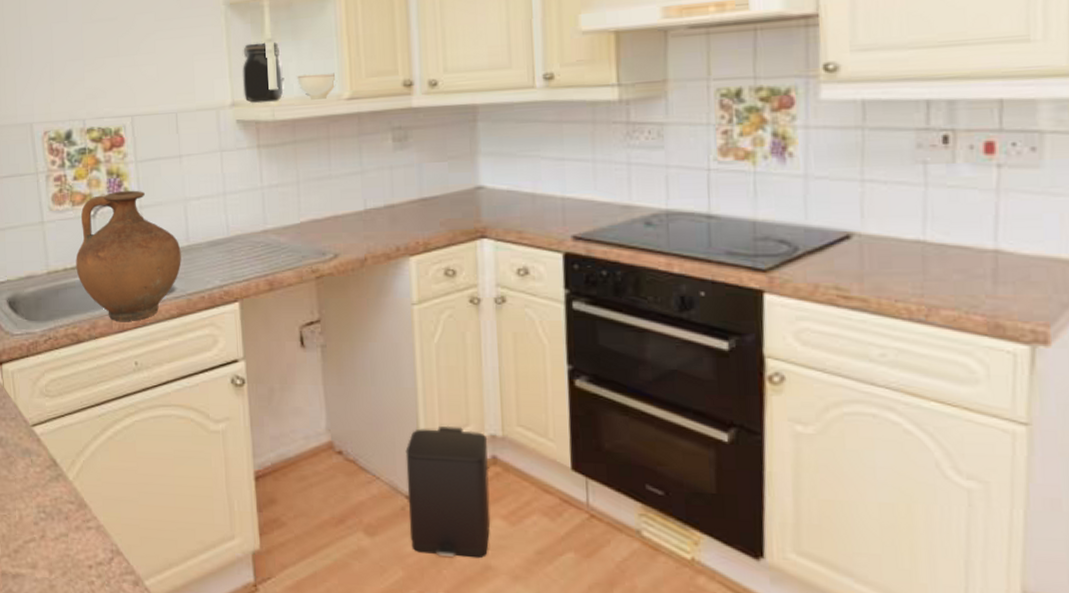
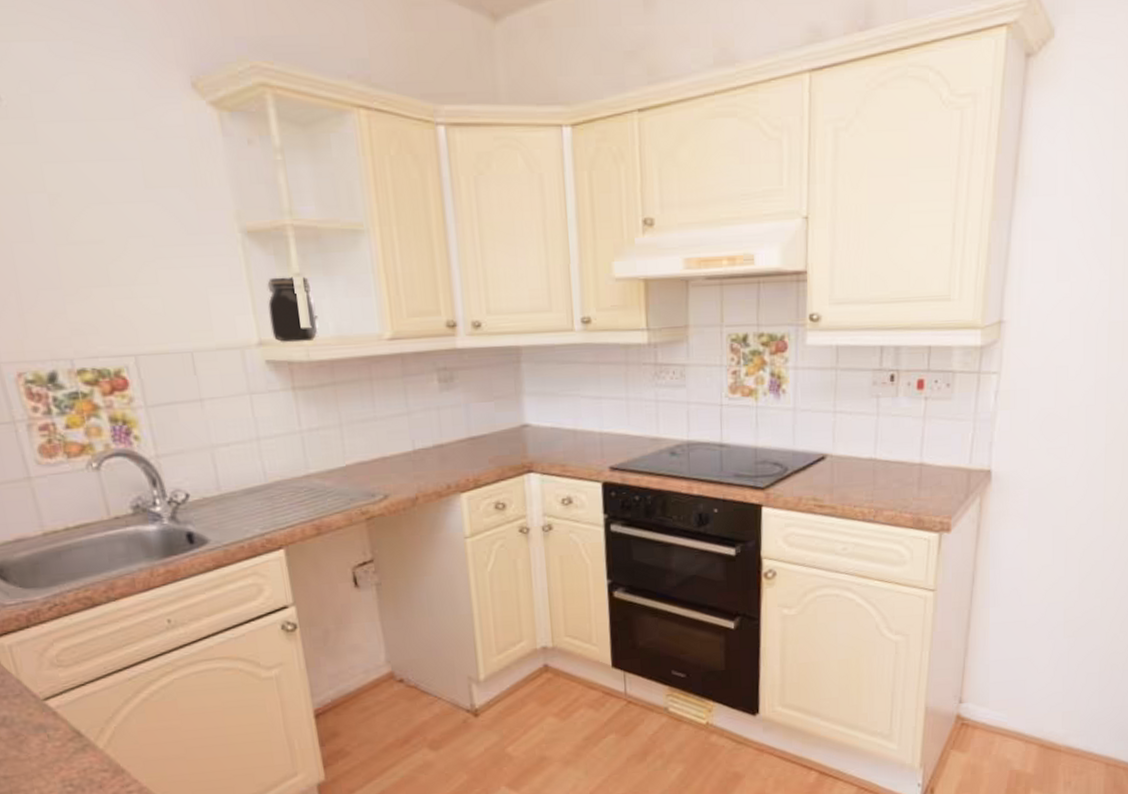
ceramic jug: present [76,190,181,321] -> none [79,438,213,580]
bowl: present [296,72,338,100] -> none [330,311,377,340]
pedal bin: present [405,426,491,559] -> none [464,644,545,757]

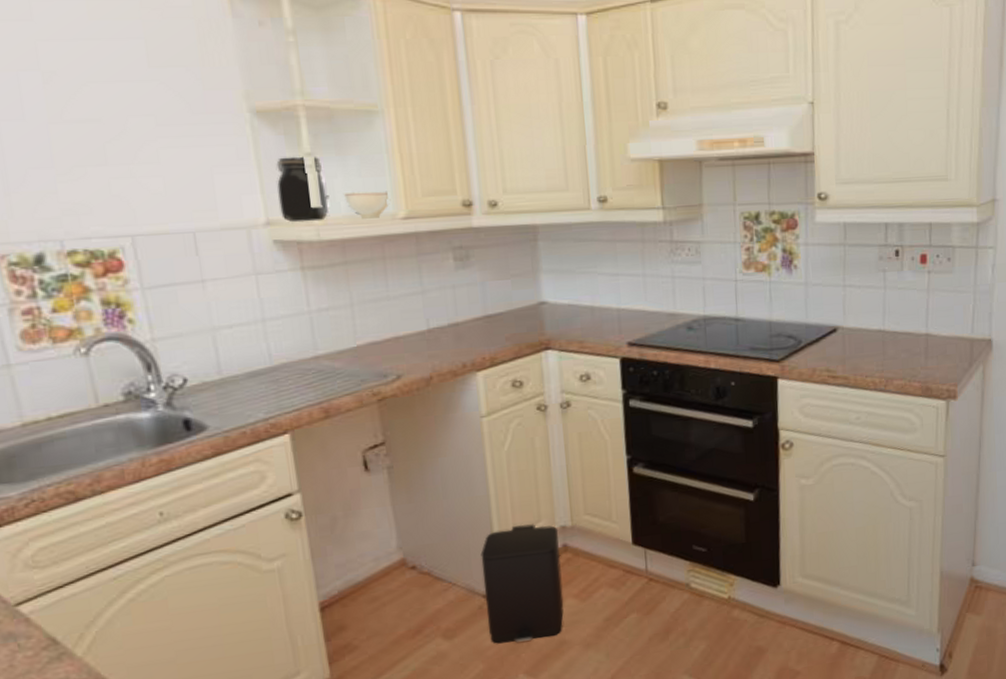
bowl: none [330,311,377,340] -> present [343,191,391,219]
pedal bin: none [464,644,545,757] -> present [480,524,564,644]

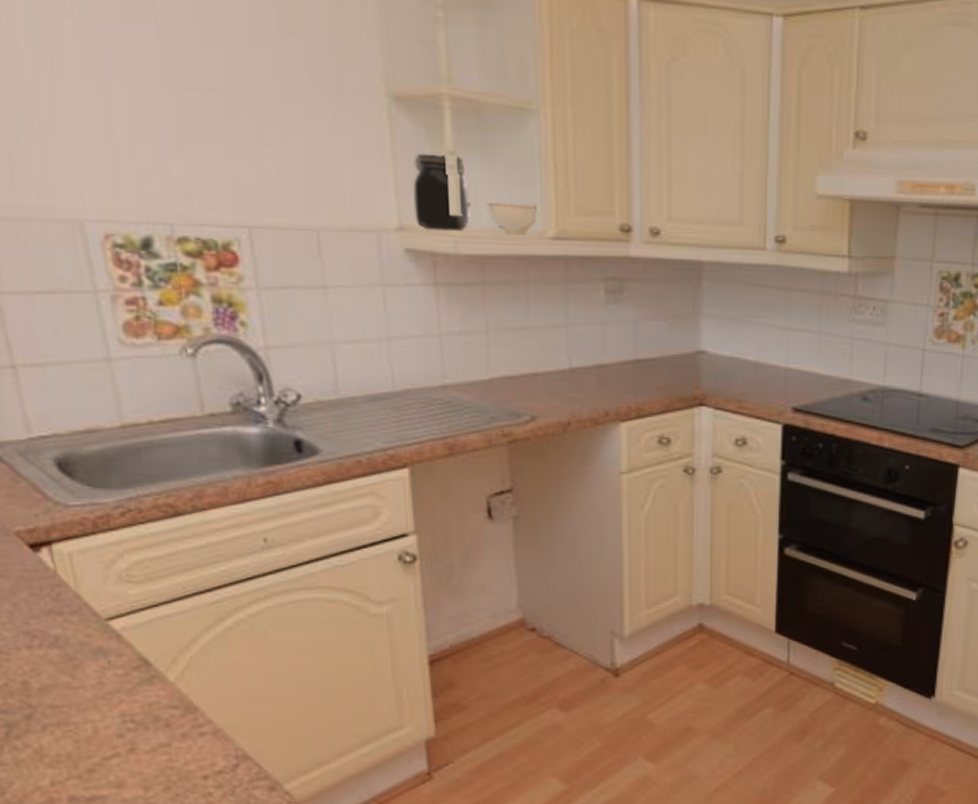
pedal bin: present [480,524,564,644] -> none [607,598,695,724]

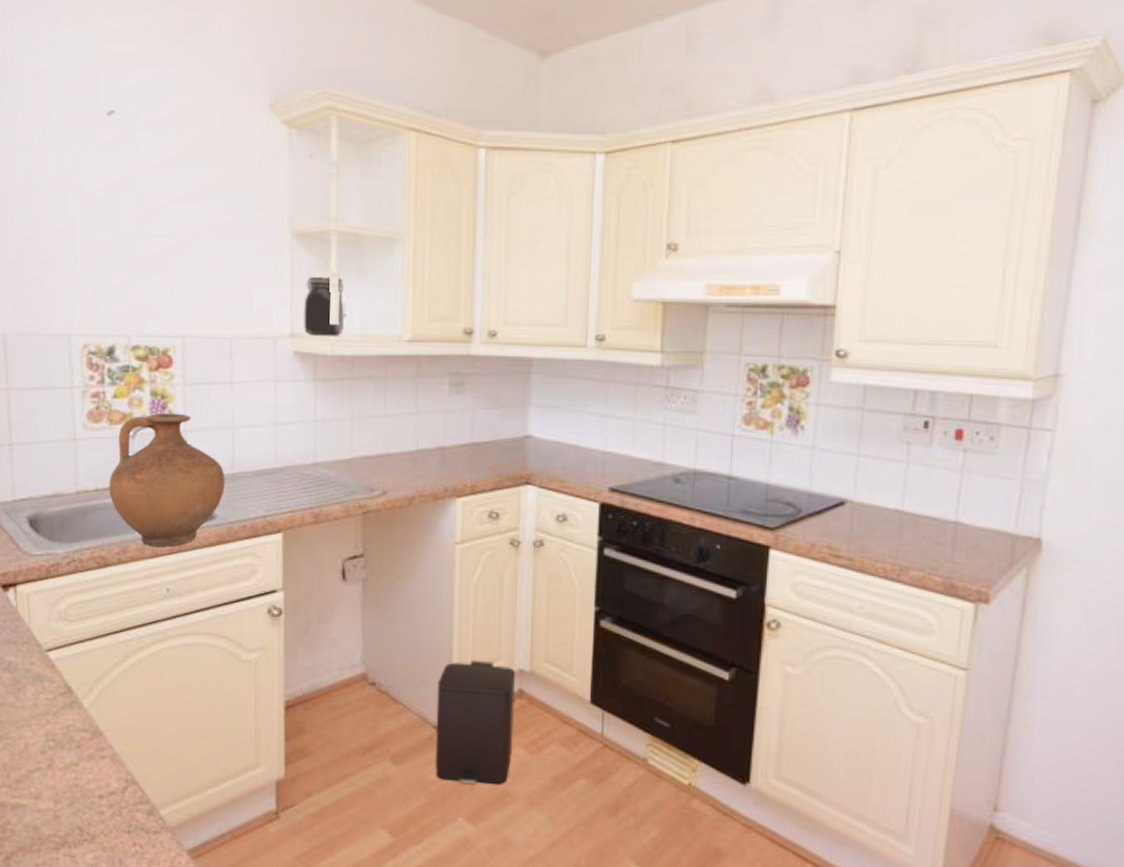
ceramic jug: none [166,324,328,489] -> present [109,413,225,547]
bowl: present [486,202,540,235] -> none [358,313,400,339]
pedal bin: none [607,598,695,724] -> present [435,661,516,785]

